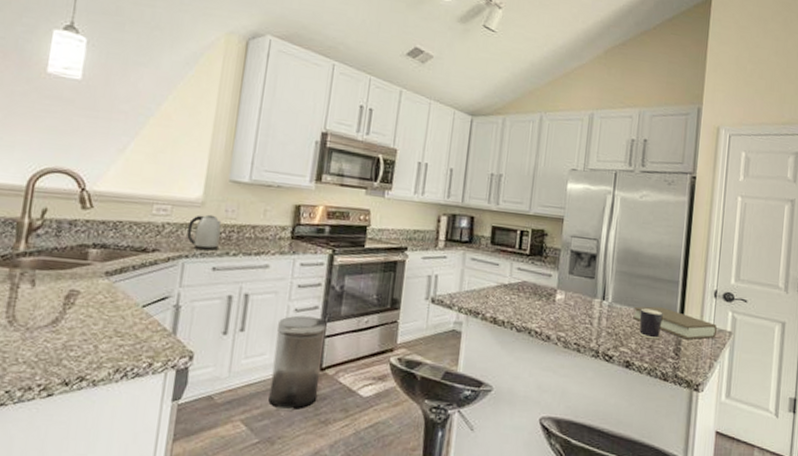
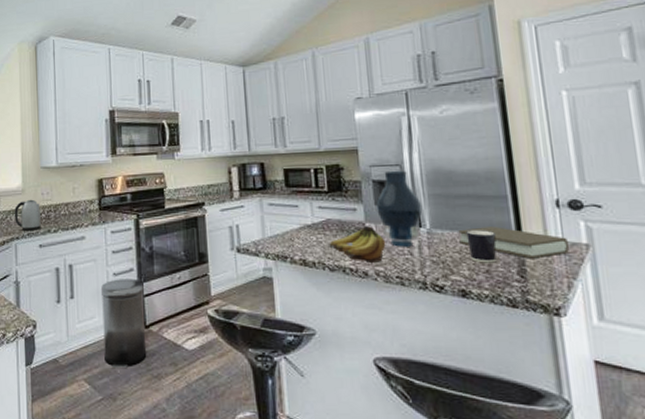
fruit: none [520,292,572,328] -> present [329,226,386,263]
vase: none [569,243,609,317] -> present [376,170,423,247]

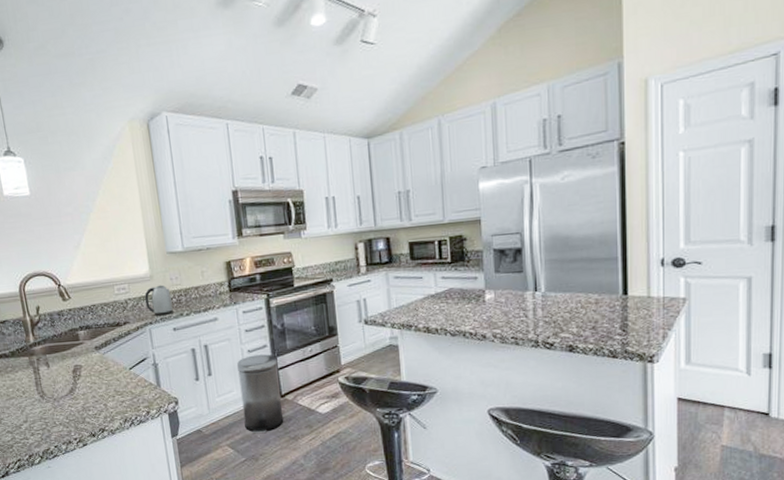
fruit: present [329,226,386,263] -> none [451,293,504,326]
vase: present [376,170,423,247] -> none [496,238,539,311]
book: present [458,226,570,259] -> none [570,286,669,315]
mug: present [466,230,497,263] -> none [577,290,604,321]

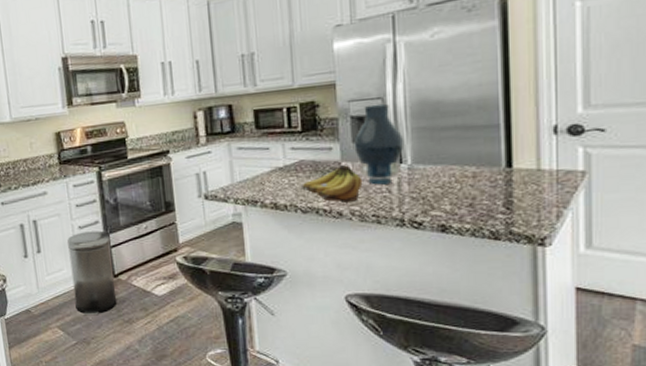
fruit: none [451,293,504,326] -> present [302,165,363,203]
vase: none [496,238,539,311] -> present [354,104,405,185]

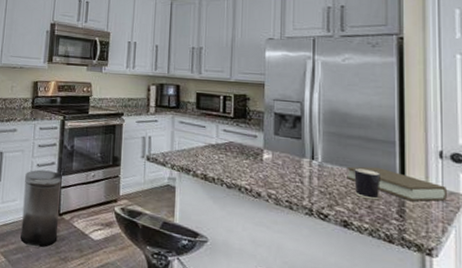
fruit: present [302,165,363,203] -> none [229,152,280,186]
vase: present [354,104,405,185] -> none [275,106,317,176]
book: none [442,158,564,190] -> present [347,166,448,202]
mug: none [451,162,483,197] -> present [354,168,381,200]

